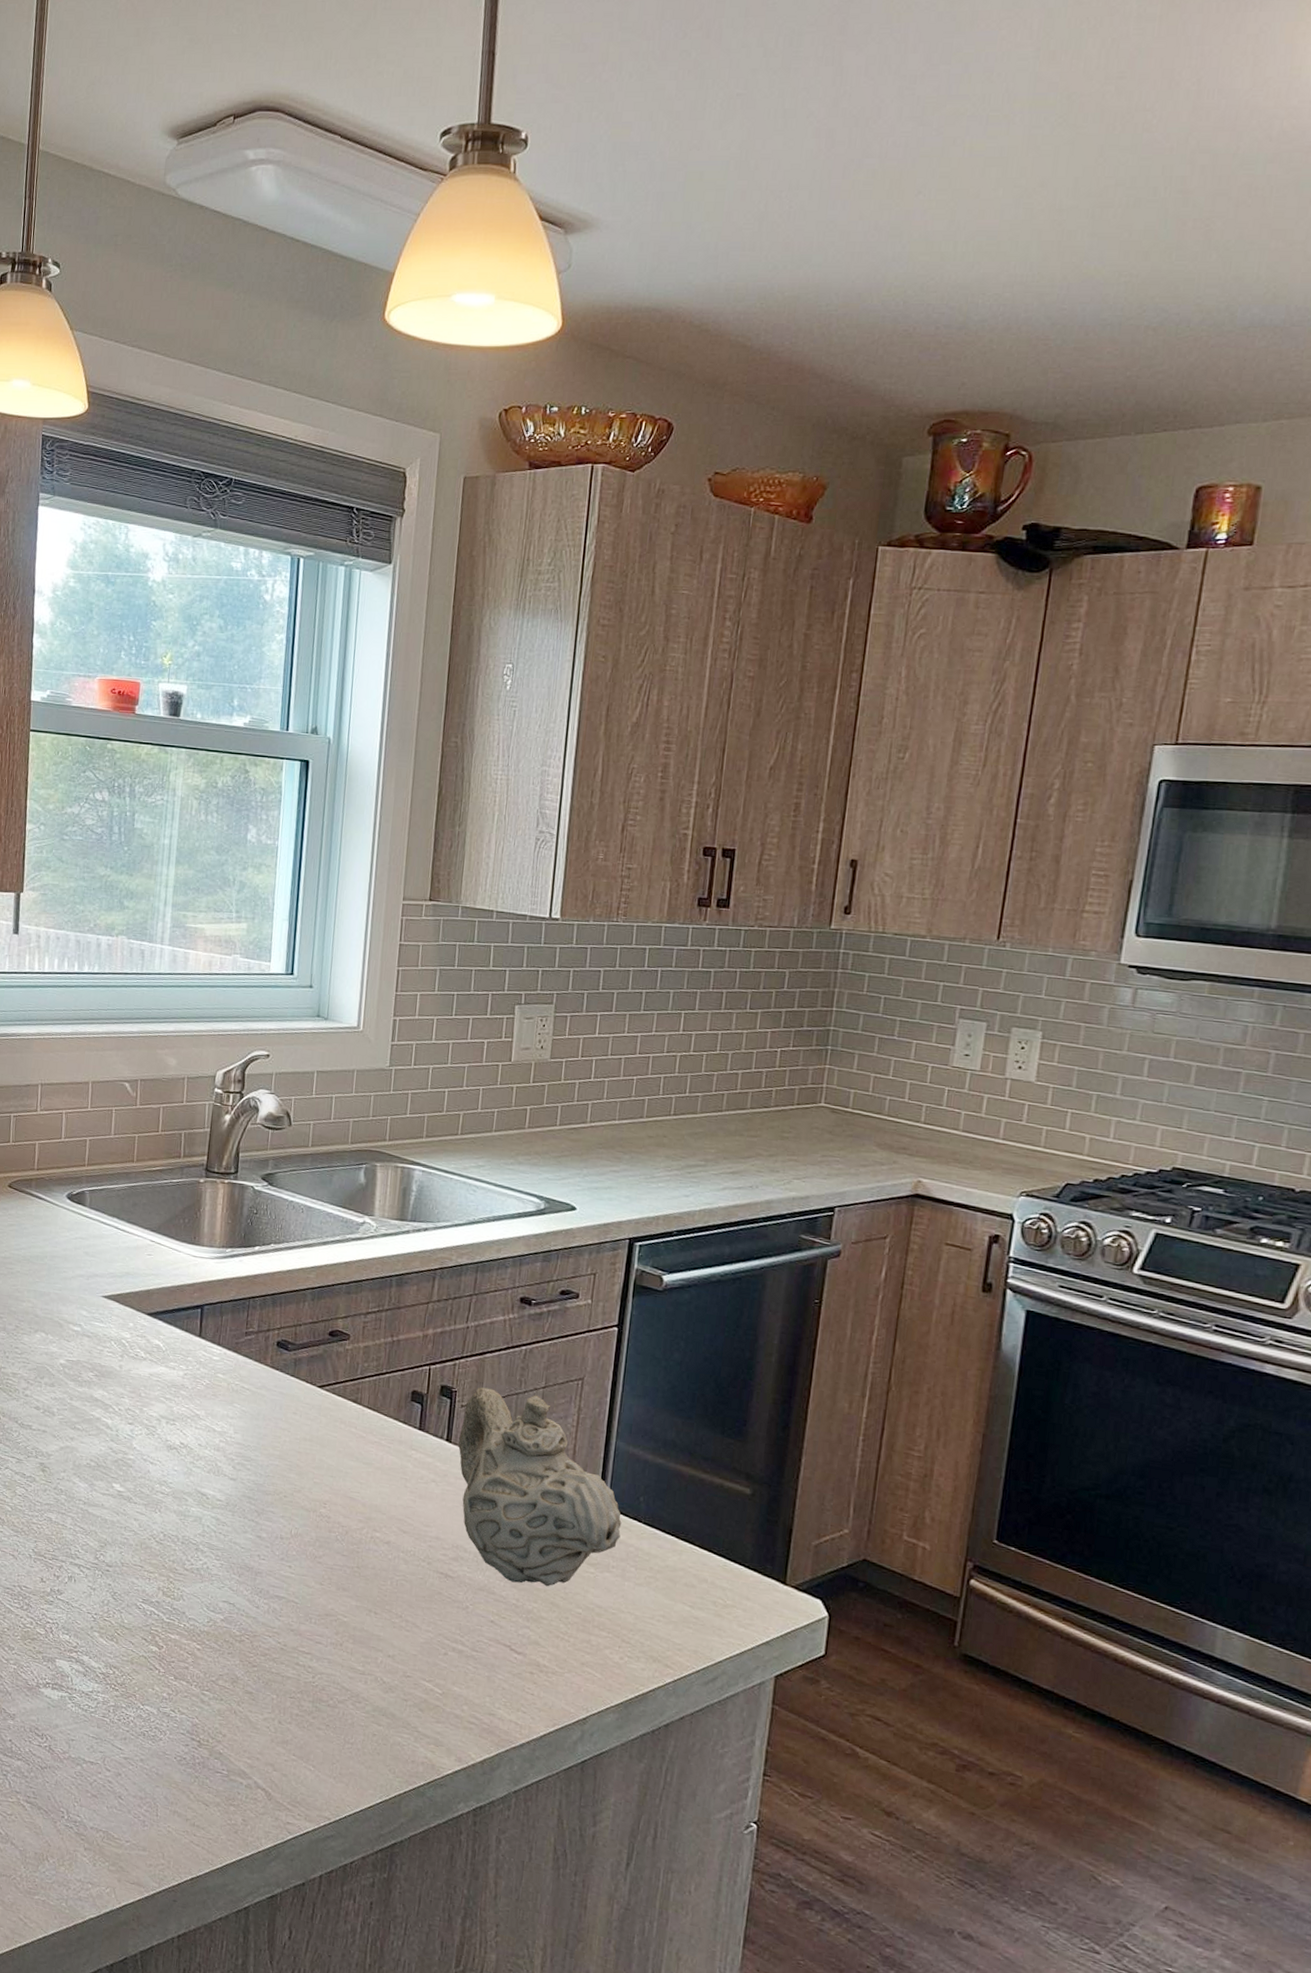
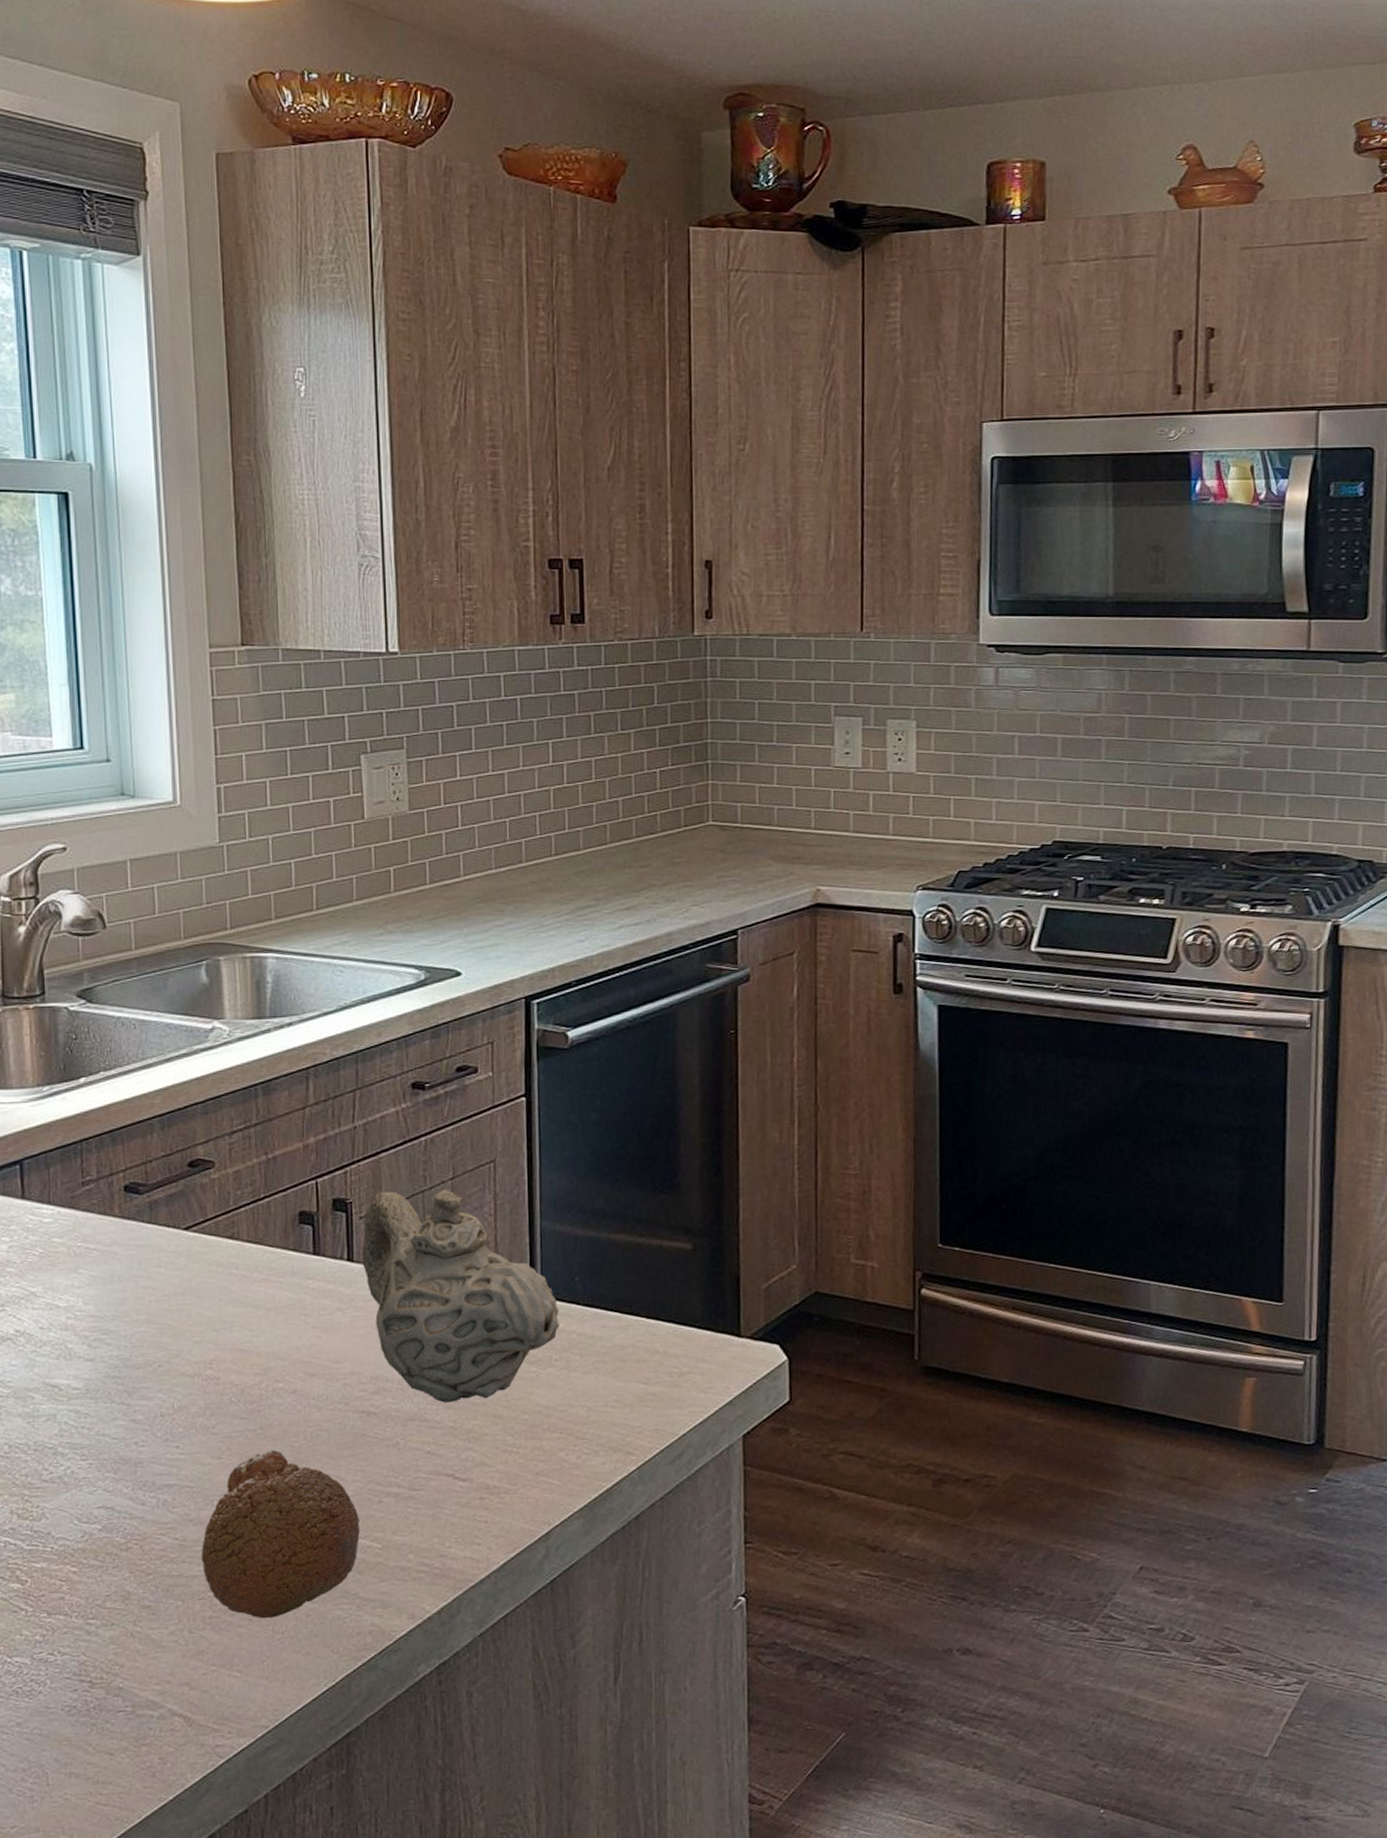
fruit: none [296,1587,427,1730] -> present [201,1449,360,1619]

